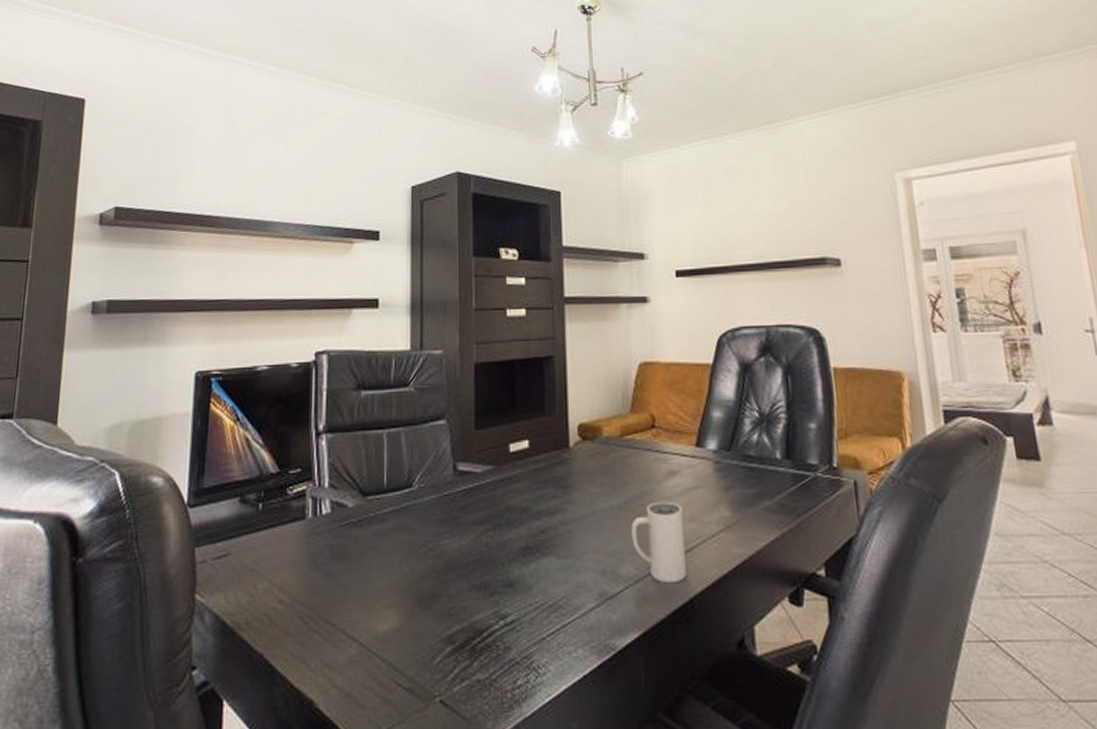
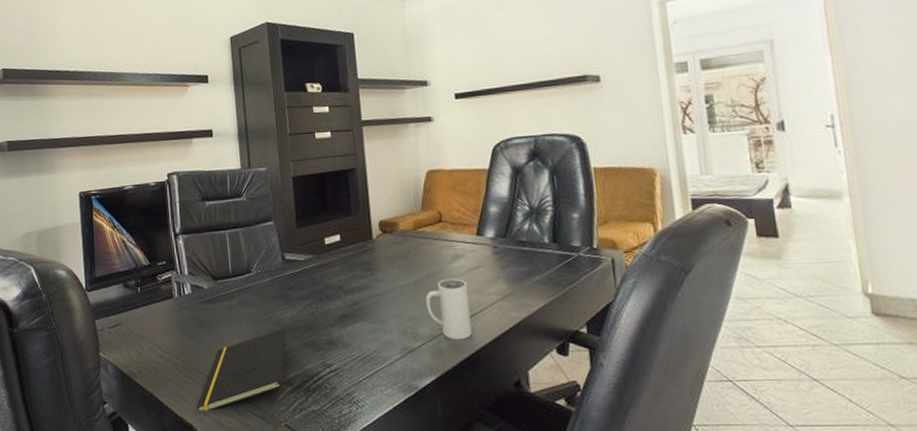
notepad: none [322,565,451,681] -> present [197,329,286,411]

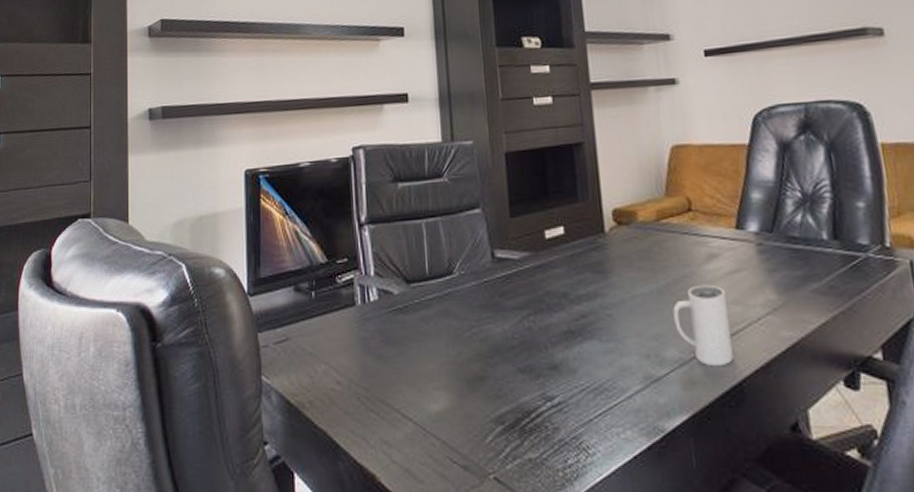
notepad: present [197,329,286,411] -> none [381,348,496,457]

